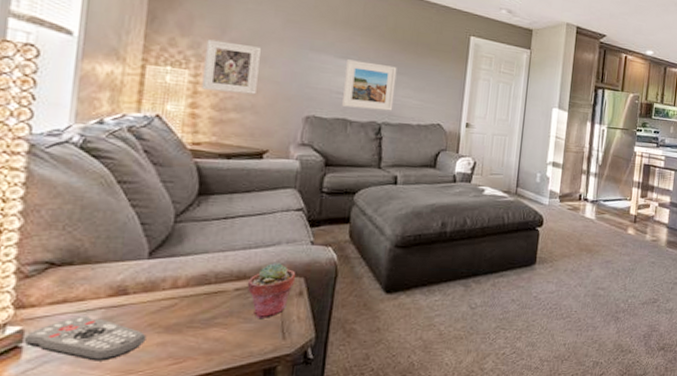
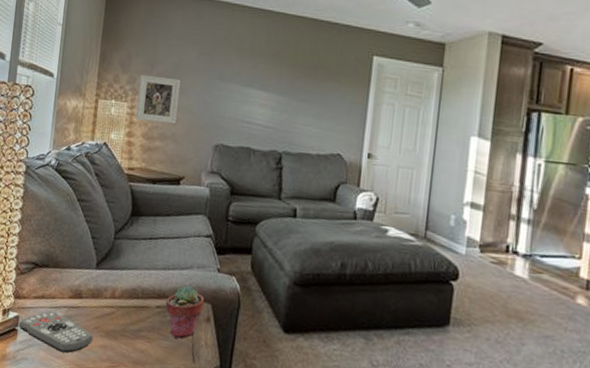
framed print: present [341,59,397,111] -> none [246,87,298,140]

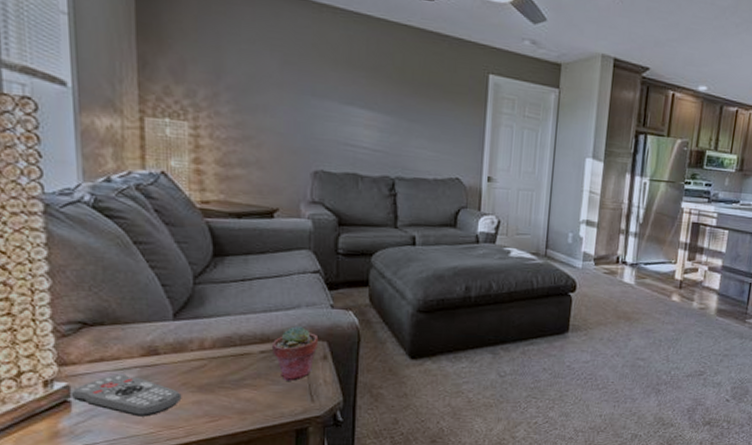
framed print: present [136,74,180,124] -> none [202,86,259,148]

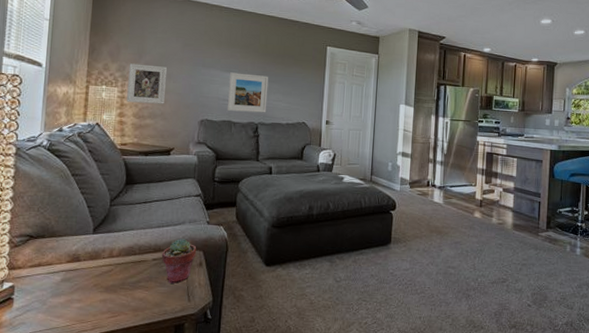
remote control: present [70,373,182,417] -> none [14,276,93,312]
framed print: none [202,86,259,148] -> present [126,63,167,104]
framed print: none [350,105,408,164] -> present [227,72,269,113]

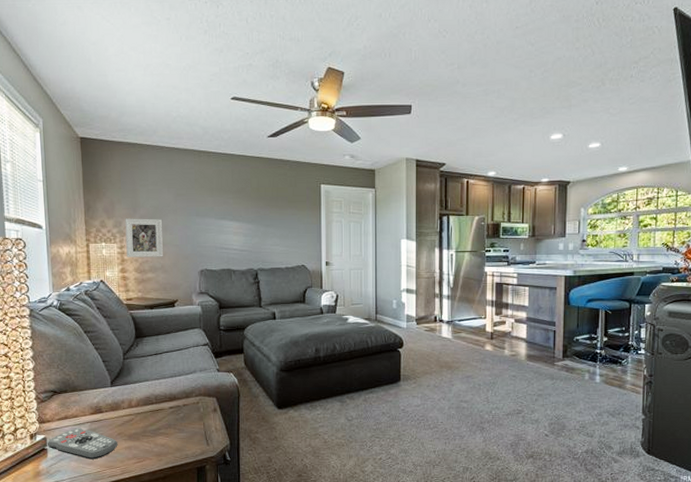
remote control: none [14,276,93,312] -> present [47,427,118,459]
potted succulent: present [161,239,197,284] -> none [177,387,210,429]
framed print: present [227,72,269,113] -> none [225,219,265,259]

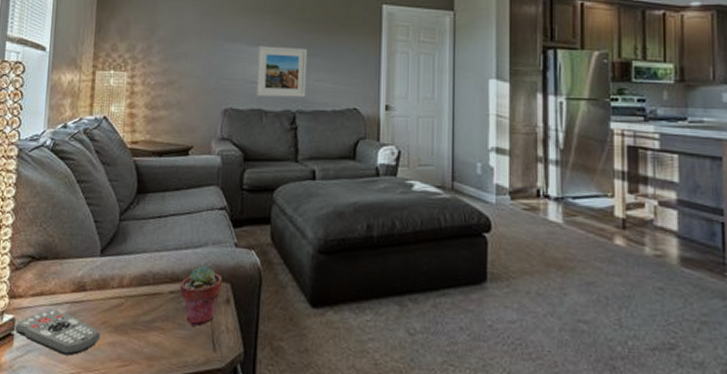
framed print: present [125,218,163,257] -> none [137,41,183,91]
potted succulent: none [177,387,210,429] -> present [179,265,223,326]
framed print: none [225,219,265,259] -> present [256,46,308,98]

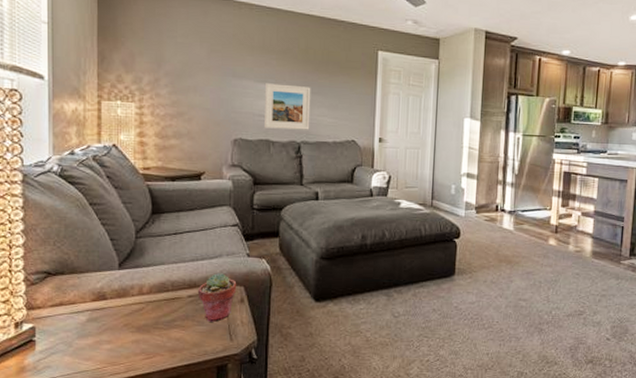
remote control: present [14,308,101,356] -> none [35,316,124,354]

